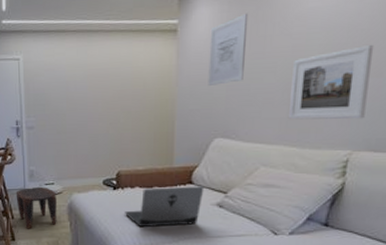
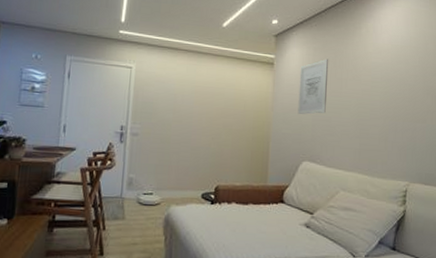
stool: present [15,186,57,229] -> none [110,196,154,243]
laptop: present [125,186,205,228] -> none [221,204,294,246]
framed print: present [288,45,375,120] -> none [360,97,419,156]

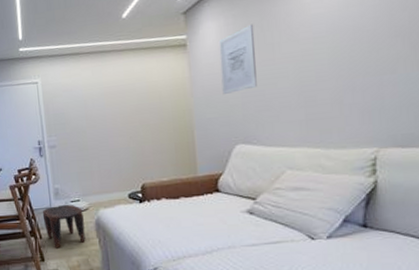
stool: none [110,196,154,243] -> present [42,204,86,249]

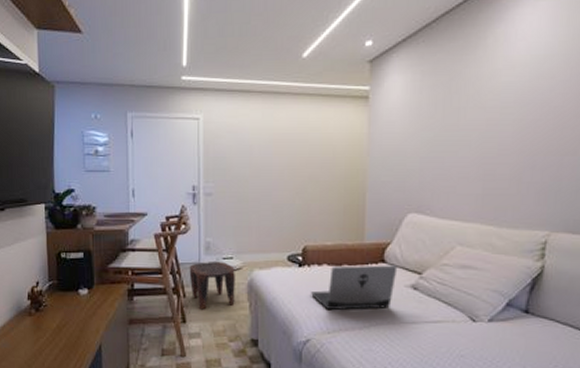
laptop: none [153,193,232,240] -> present [311,265,398,311]
wall art: present [218,24,257,95] -> none [401,83,442,158]

